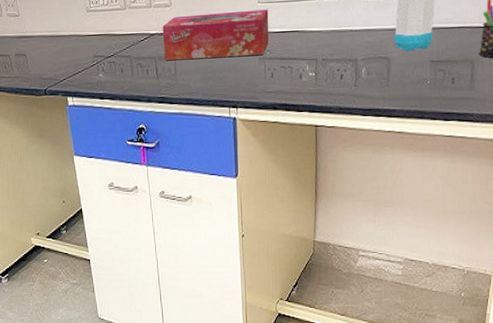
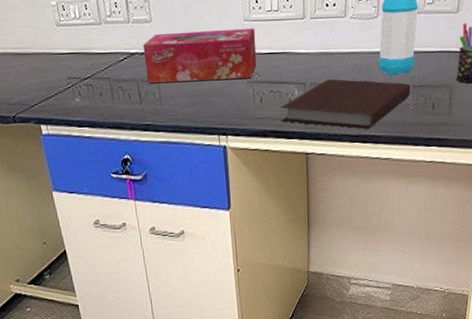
notebook: none [292,55,428,103] -> present [281,79,411,129]

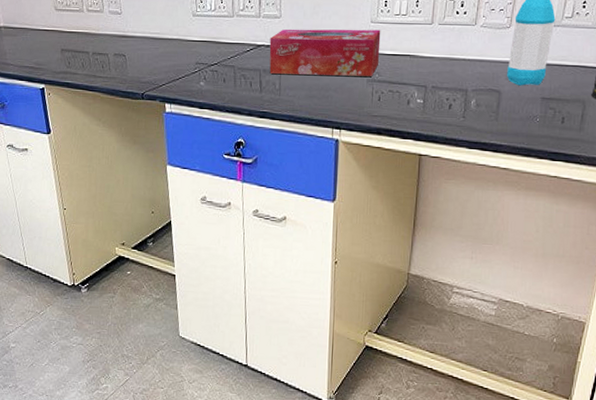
notebook: present [281,79,411,129] -> none [398,84,540,137]

